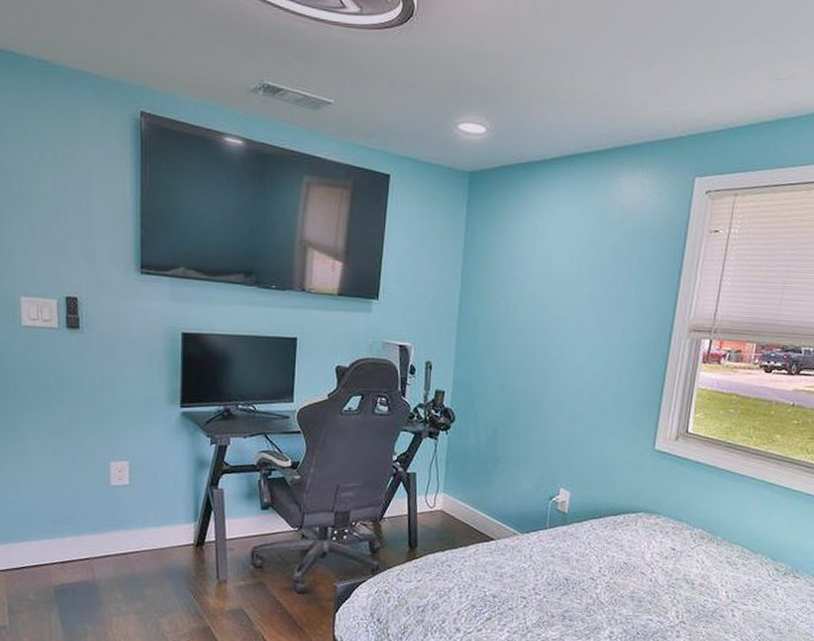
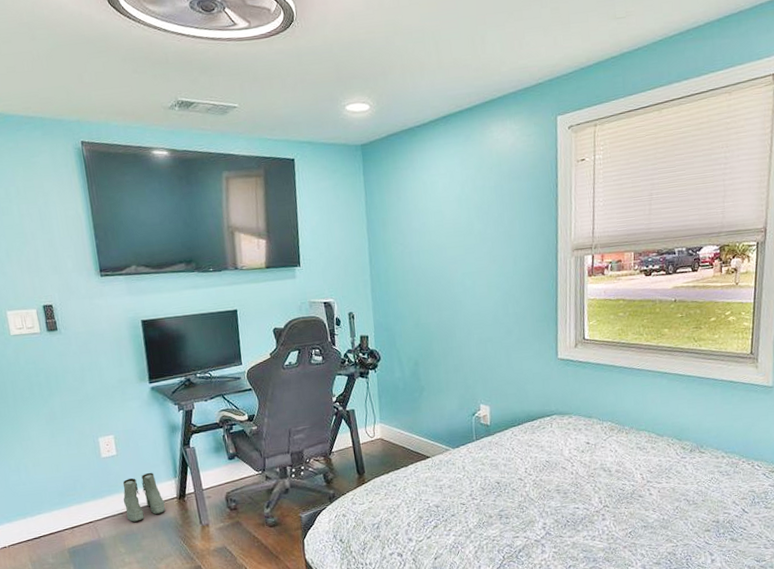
boots: none [129,510,178,566] -> present [122,472,165,522]

